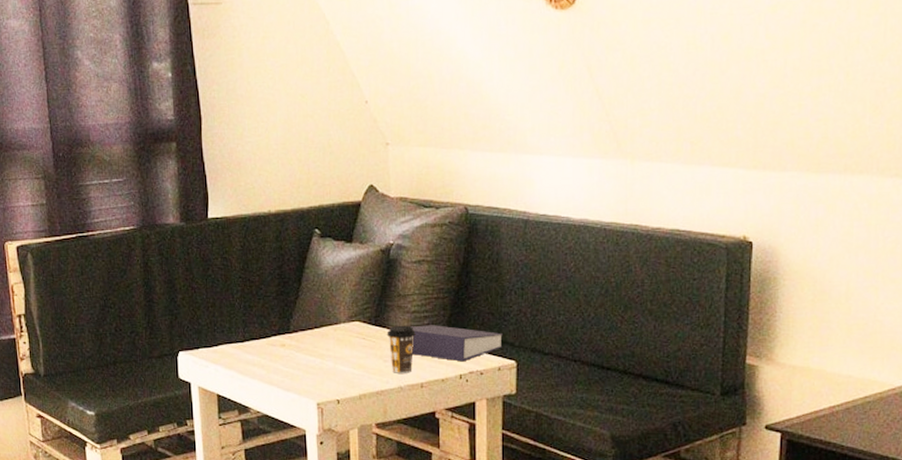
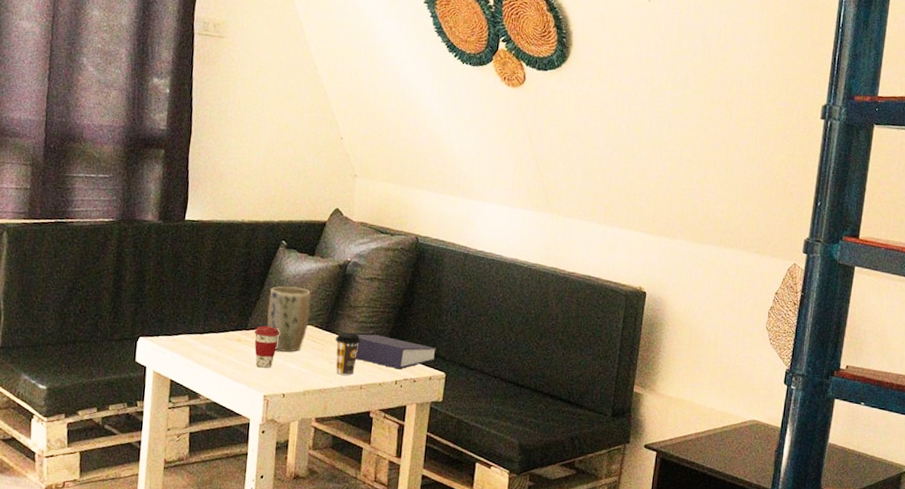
coffee cup: none [297,327,326,373] -> present [254,326,280,368]
plant pot: none [308,280,356,353] -> present [267,286,311,352]

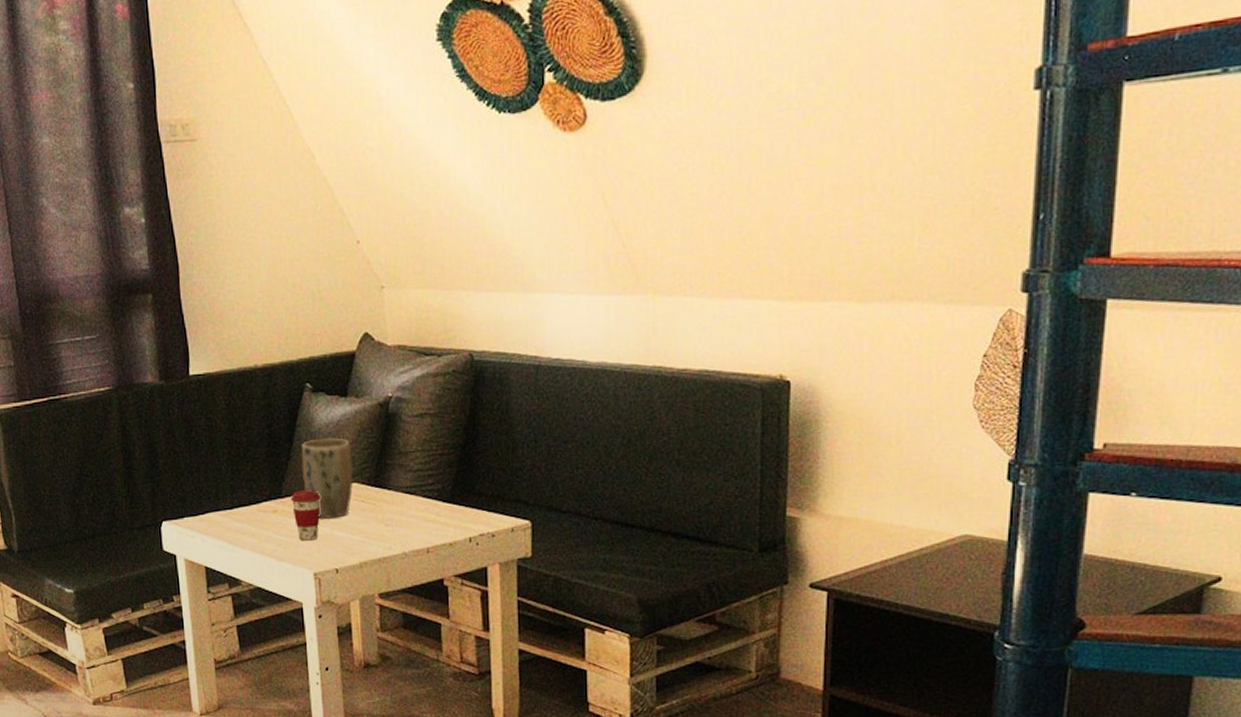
coffee cup: present [335,332,361,375] -> none [387,485,420,538]
book: present [356,334,436,370] -> none [414,484,516,524]

